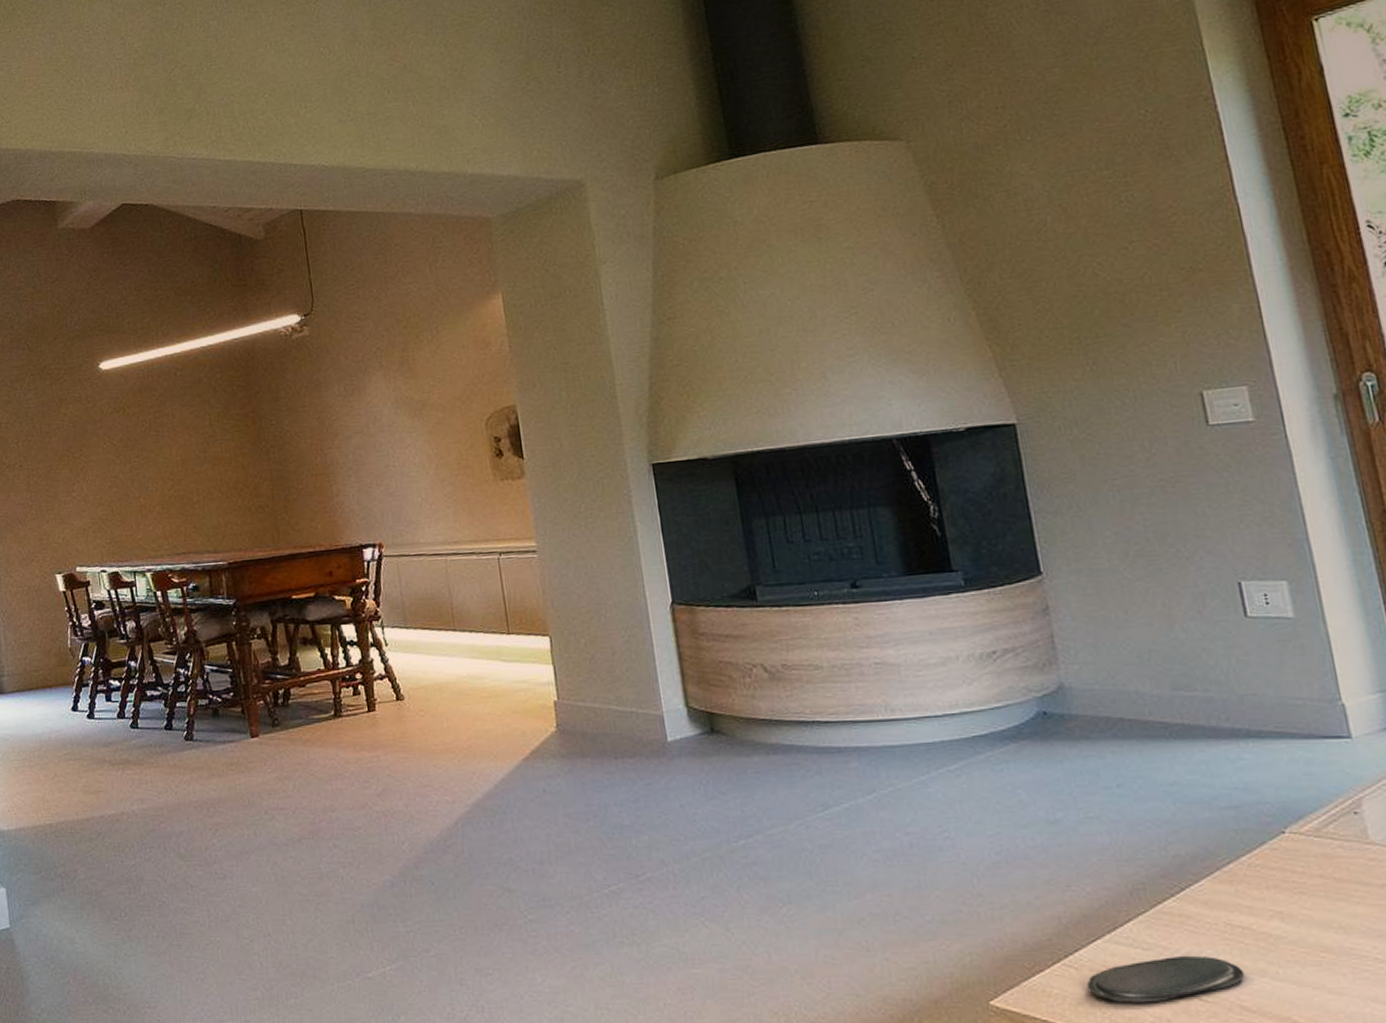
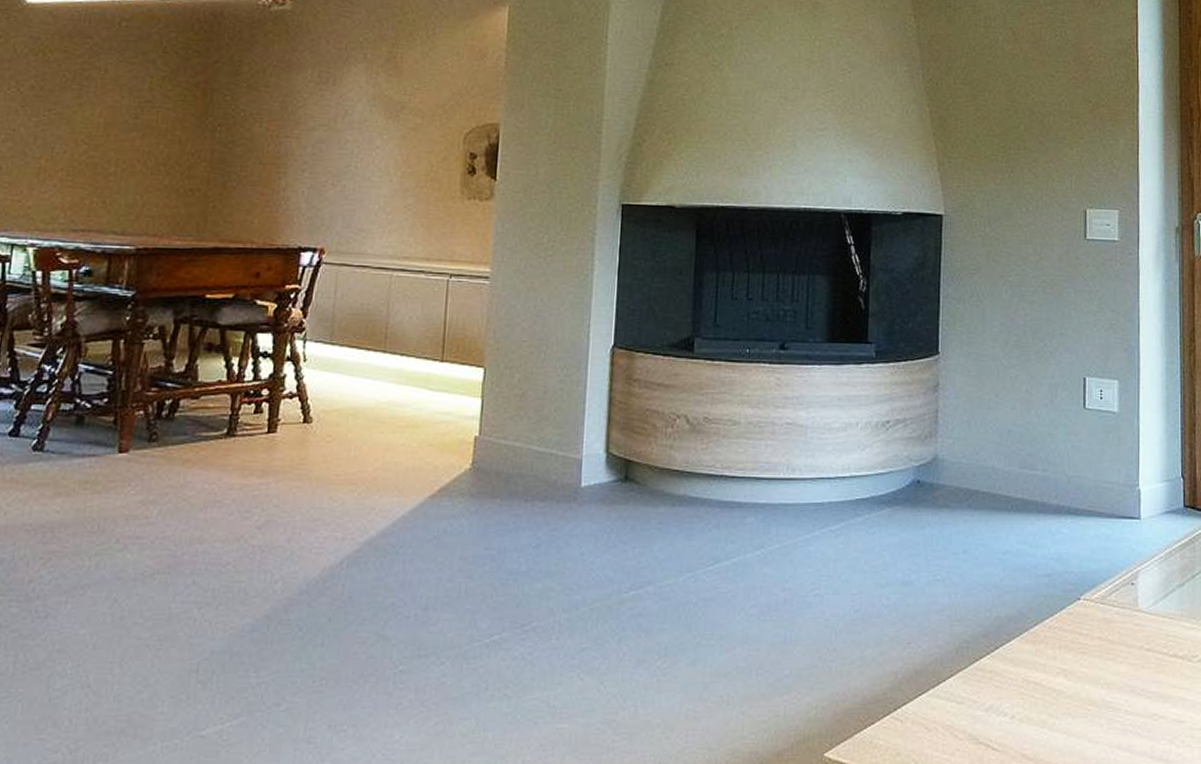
oval tray: present [1087,955,1245,1003] -> none [908,708,1030,753]

